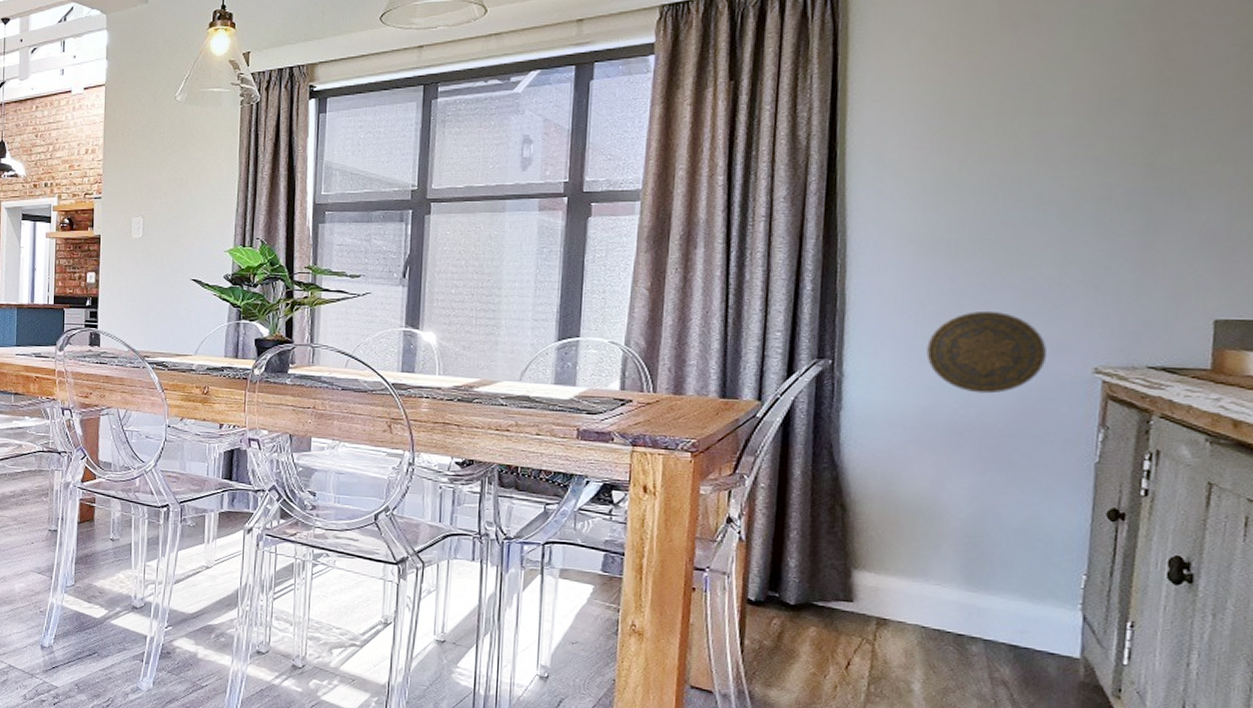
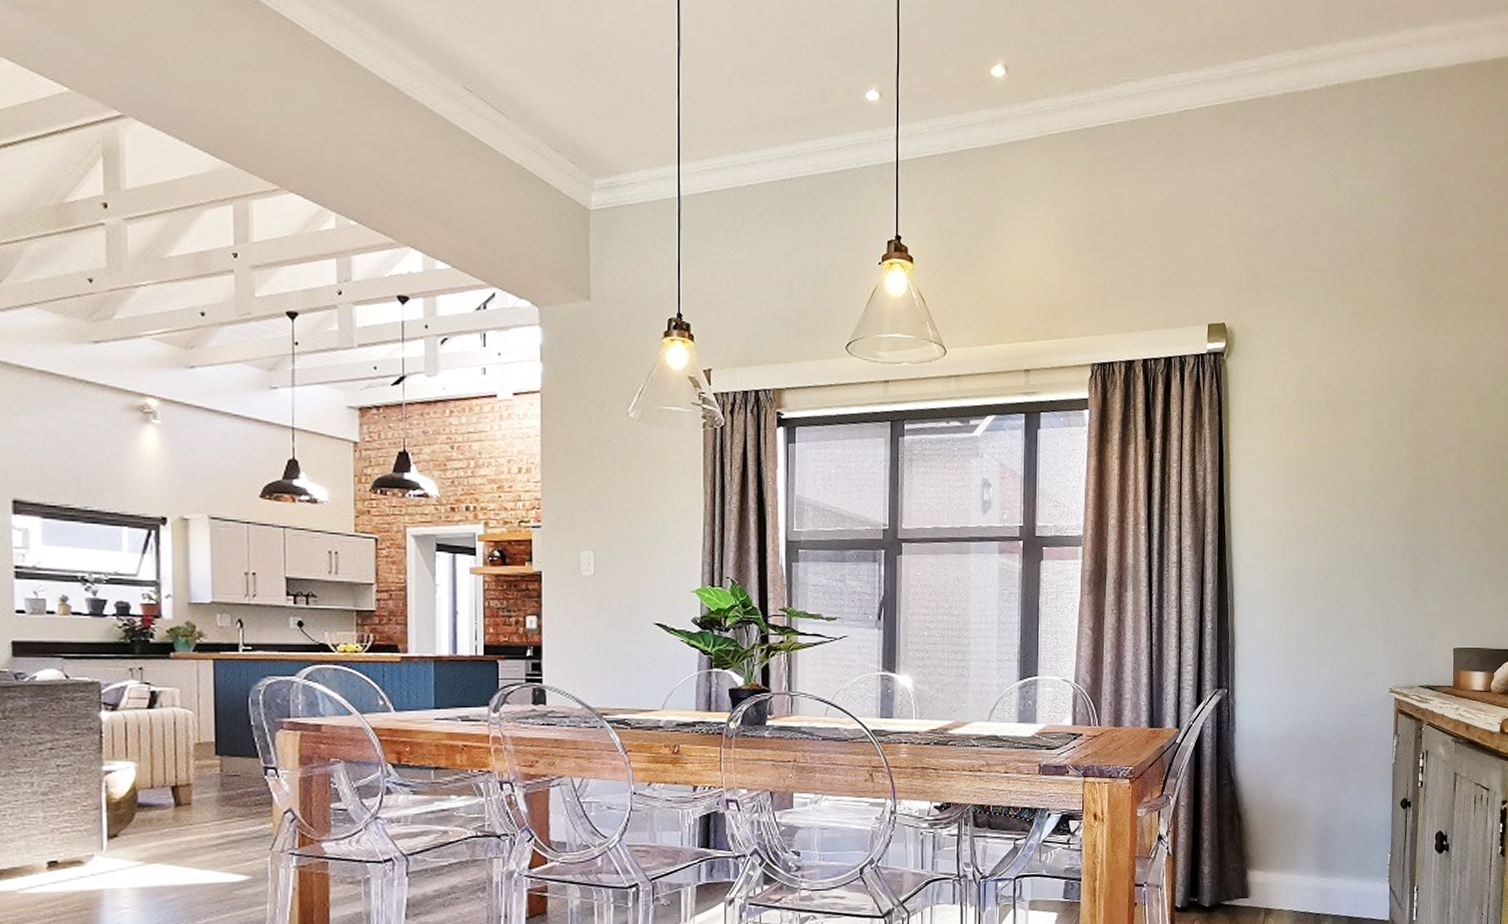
decorative plate: present [926,310,1047,394] -> none [1289,644,1362,713]

